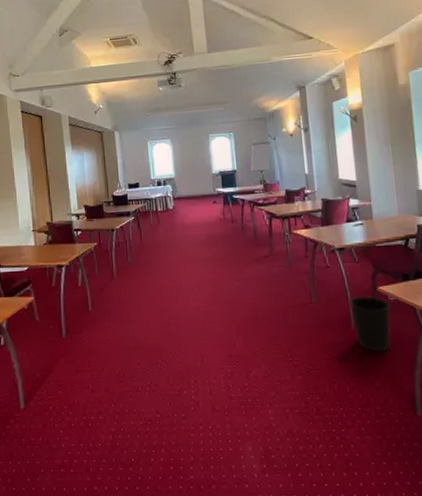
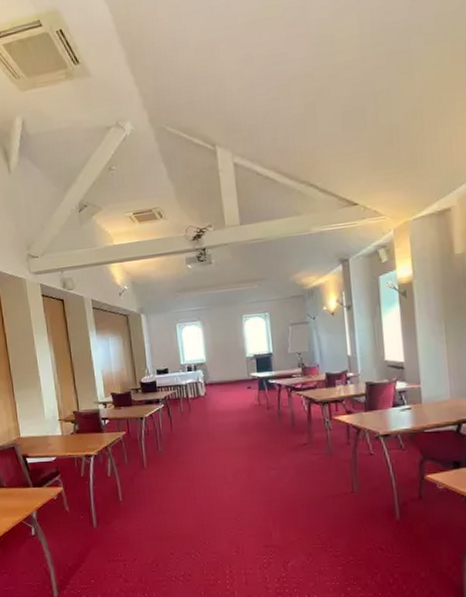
wastebasket: present [349,295,391,352] -> none [393,484,440,543]

